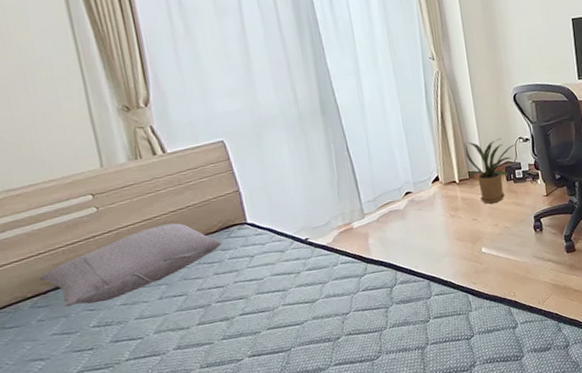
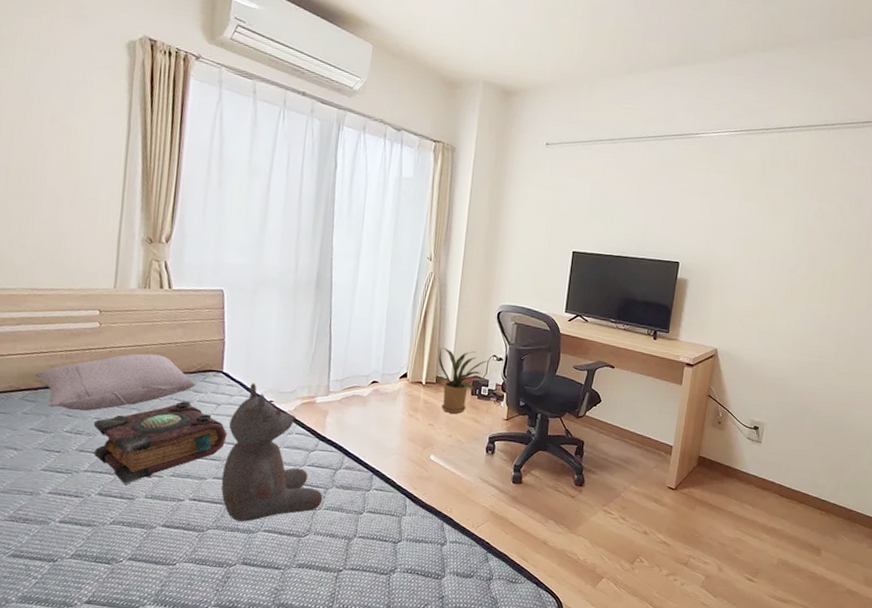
book: none [122,261,271,362] -> present [94,401,228,484]
teddy bear: none [268,225,386,364] -> present [221,383,323,522]

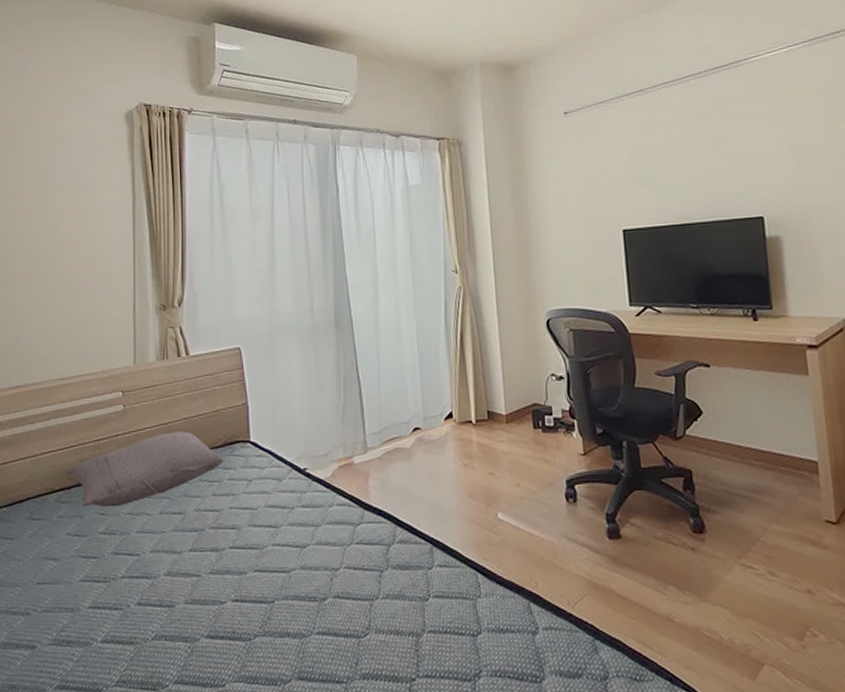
book: present [94,401,228,484] -> none [127,481,263,589]
teddy bear: present [221,383,323,522] -> none [263,449,379,623]
house plant: present [433,347,489,414] -> none [484,372,547,455]

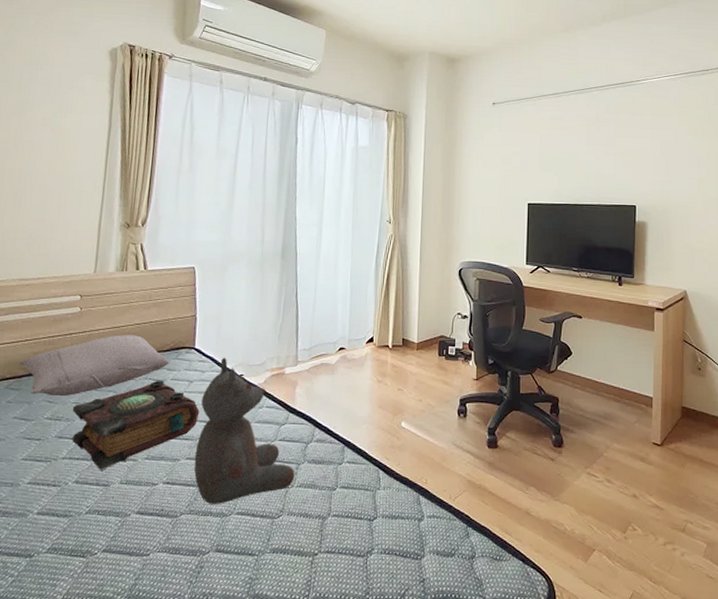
book: none [127,481,263,589] -> present [72,380,200,470]
teddy bear: none [263,449,379,623] -> present [194,357,295,504]

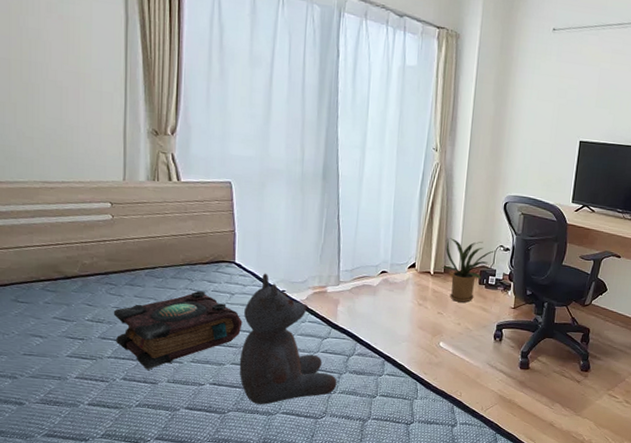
pillow: present [19,335,170,397] -> none [52,245,210,301]
house plant: none [400,308,454,376] -> present [441,237,496,303]

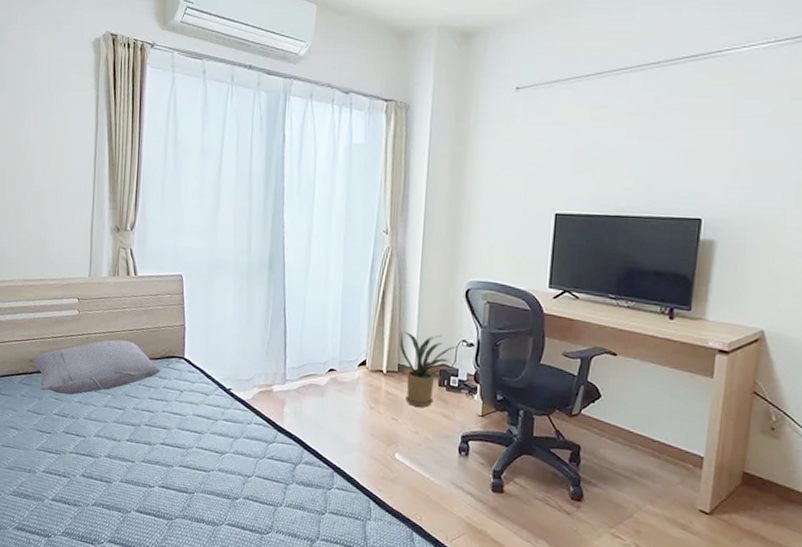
pillow: none [52,245,210,301] -> present [29,339,161,395]
book: present [114,290,243,370] -> none [77,387,191,468]
teddy bear: present [239,273,337,405] -> none [186,369,284,514]

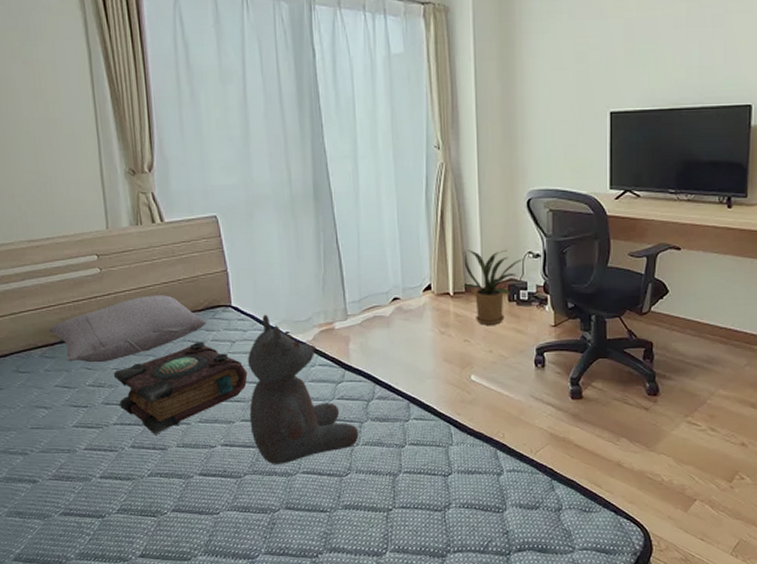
book: none [77,387,191,468] -> present [114,341,248,434]
teddy bear: none [186,369,284,514] -> present [248,314,359,464]

